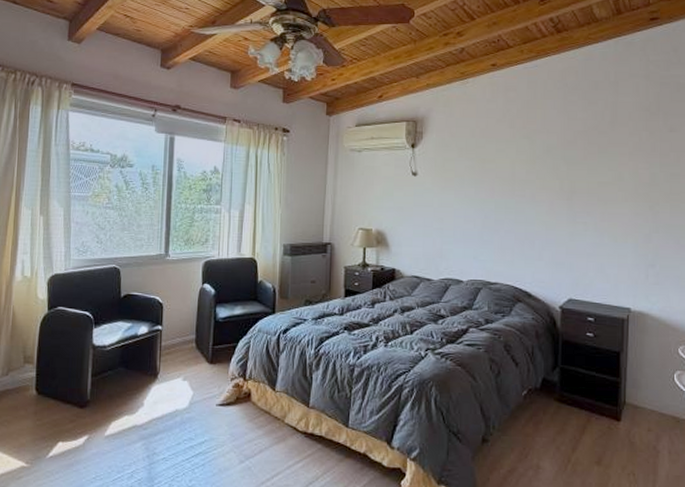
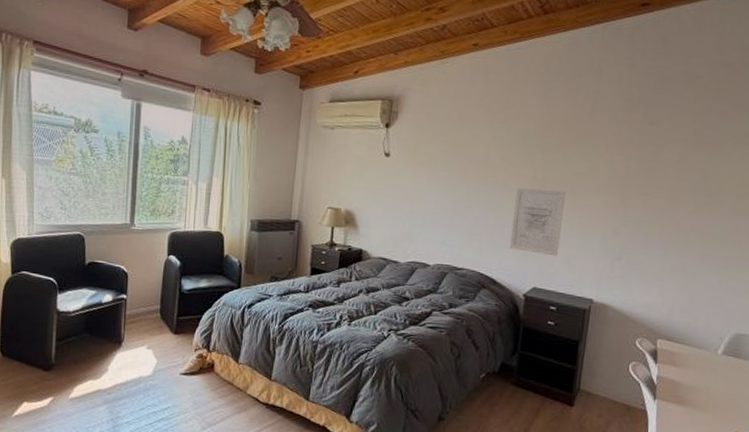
wall art: none [541,199,593,266] -> present [509,187,566,257]

